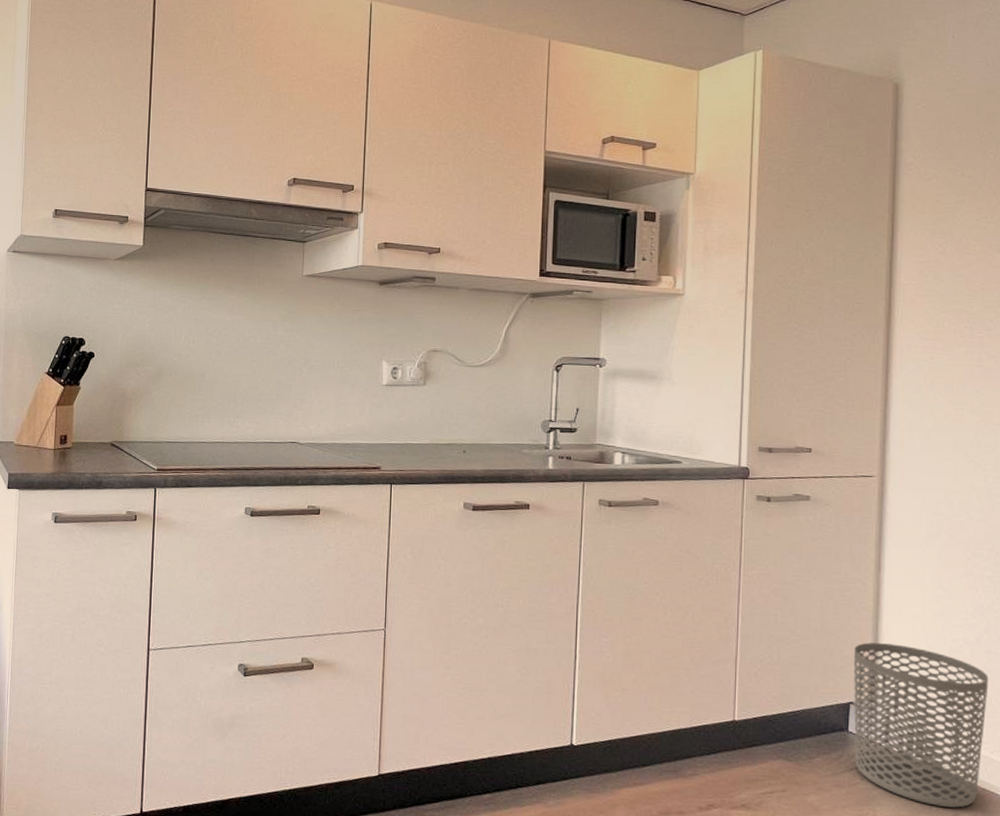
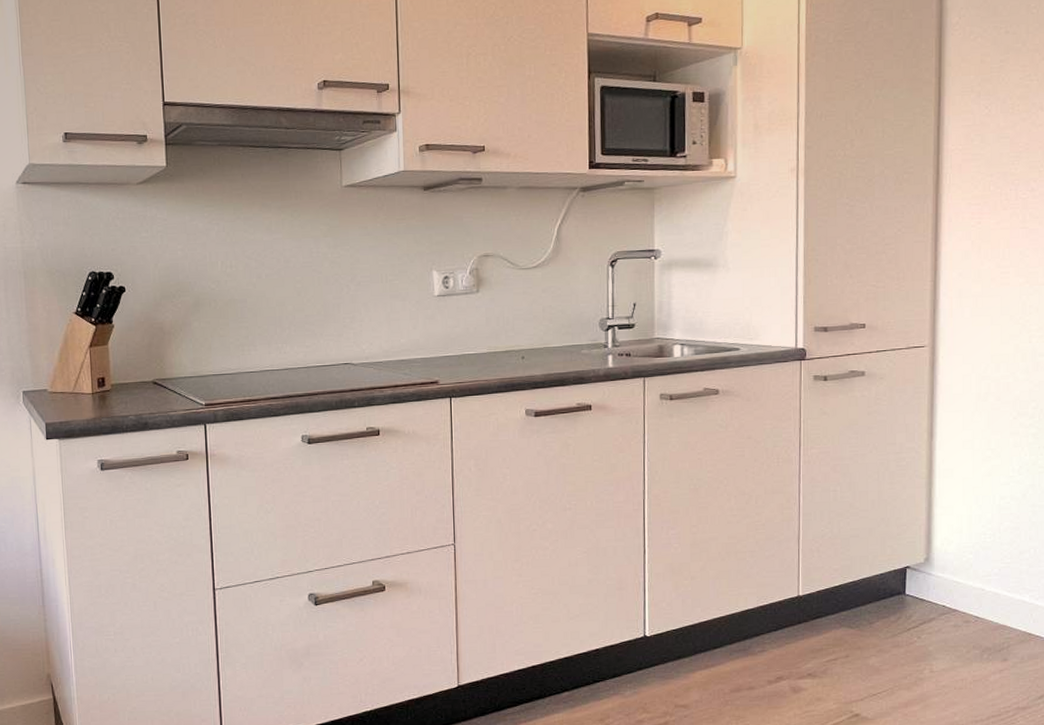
waste bin: present [853,642,989,808] -> none [909,507,1034,654]

